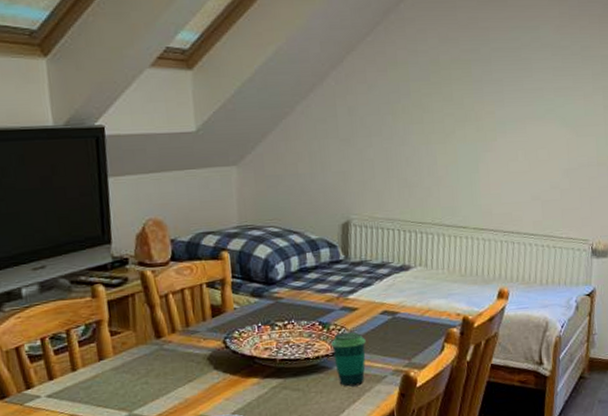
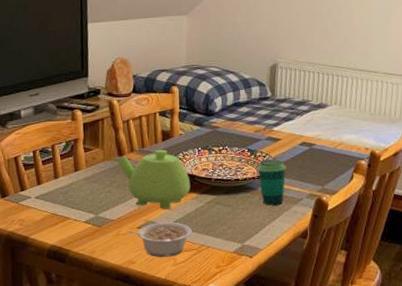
teapot: none [154,327,251,400] -> present [117,149,191,209]

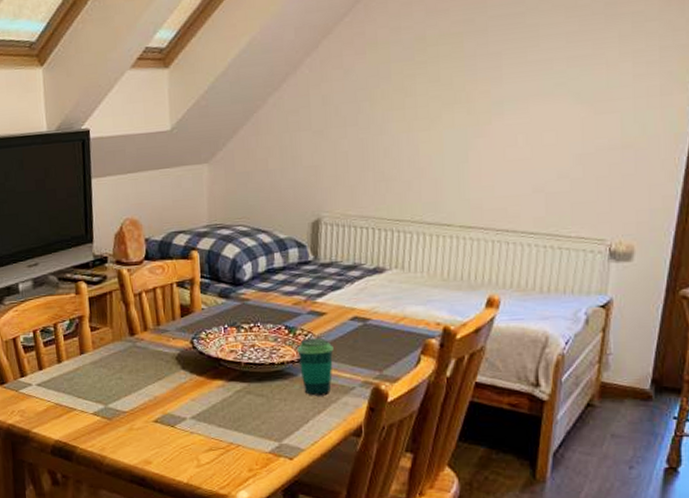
teapot: present [117,149,191,209] -> none [128,327,216,400]
legume: present [127,222,192,257] -> none [142,415,219,457]

